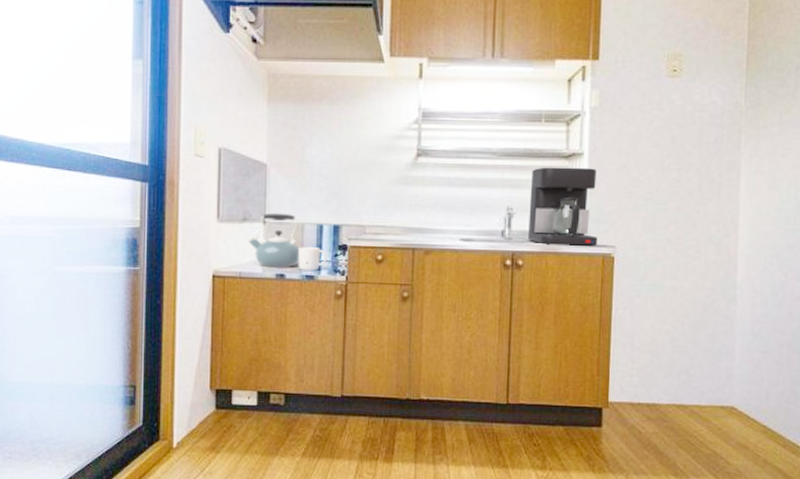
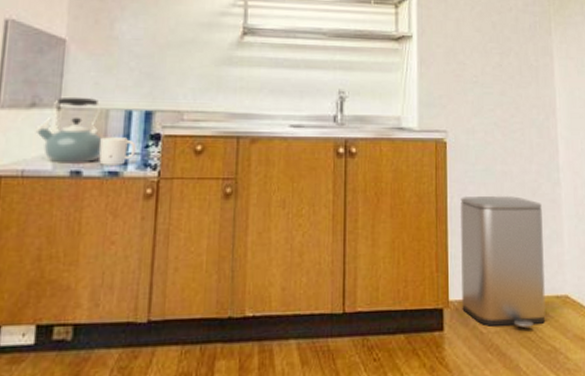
coffee maker: present [528,167,598,247] -> none [361,49,430,132]
pedal bin: none [621,309,713,432] -> present [460,196,546,328]

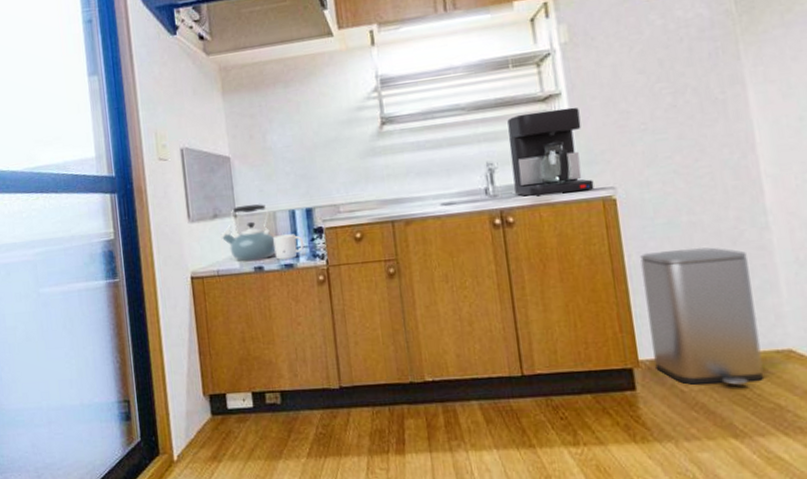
coffee maker: none [361,49,430,132] -> present [507,107,594,198]

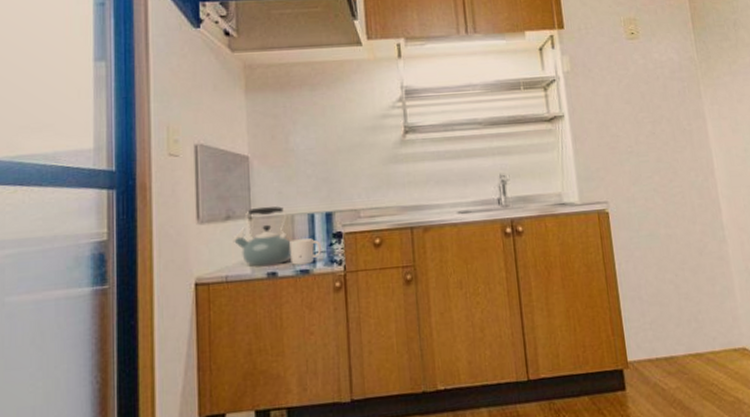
coffee maker: present [507,107,594,198] -> none [518,128,591,209]
pedal bin: present [640,247,764,385] -> none [628,257,725,383]

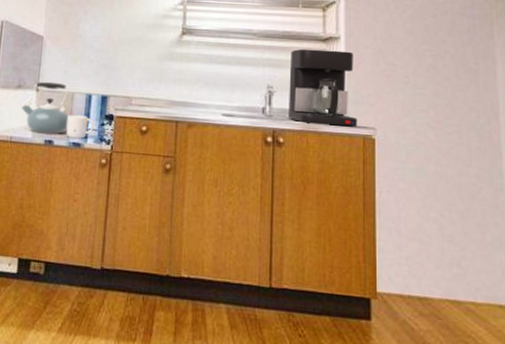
coffee maker: none [518,128,591,209] -> present [289,48,358,128]

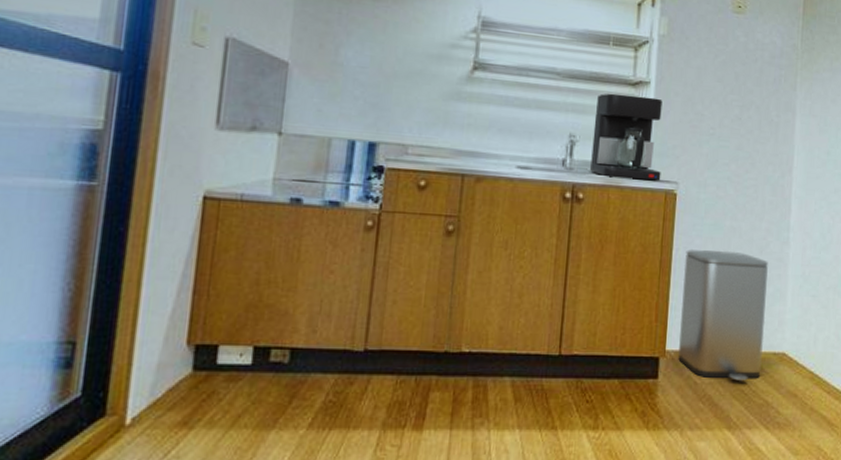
kettle: present [20,81,69,135] -> none [255,122,324,191]
mug: present [66,115,95,139] -> none [320,166,359,196]
pedal bin: none [390,193,486,332] -> present [678,250,768,381]

